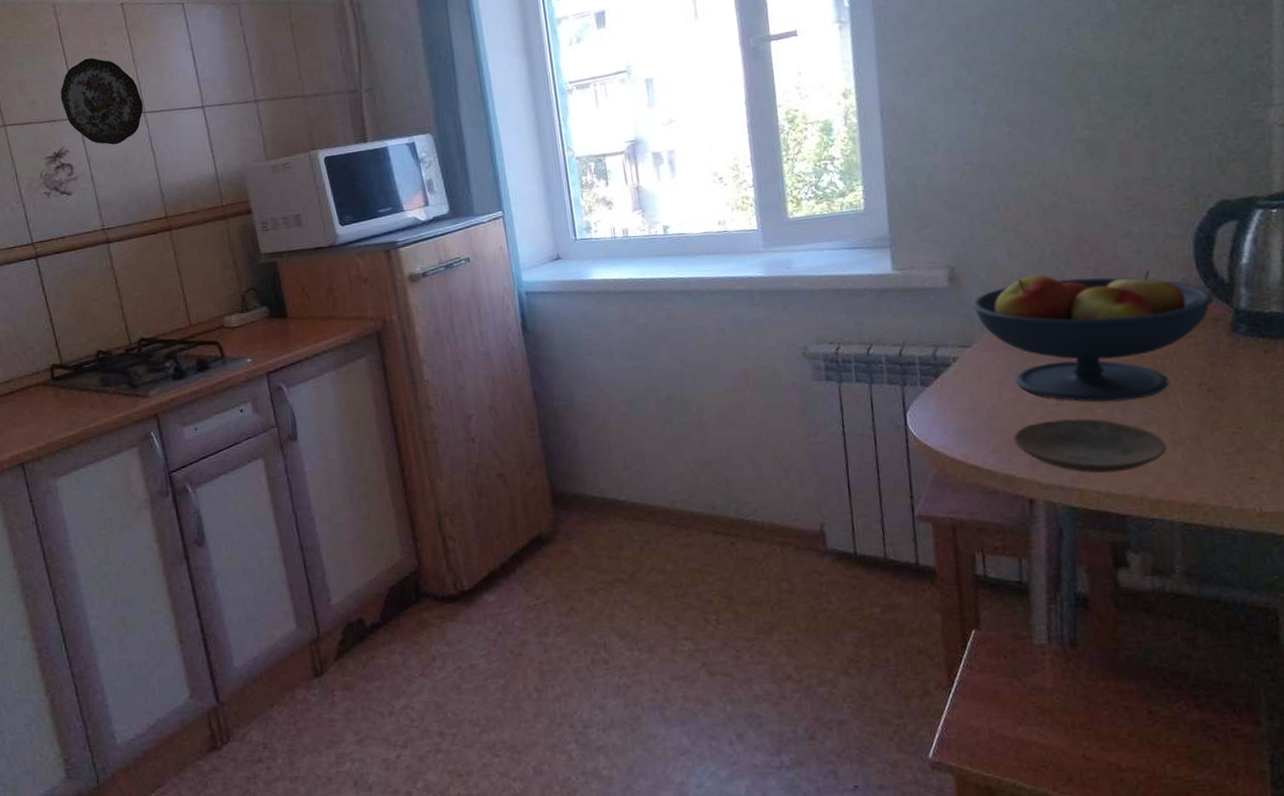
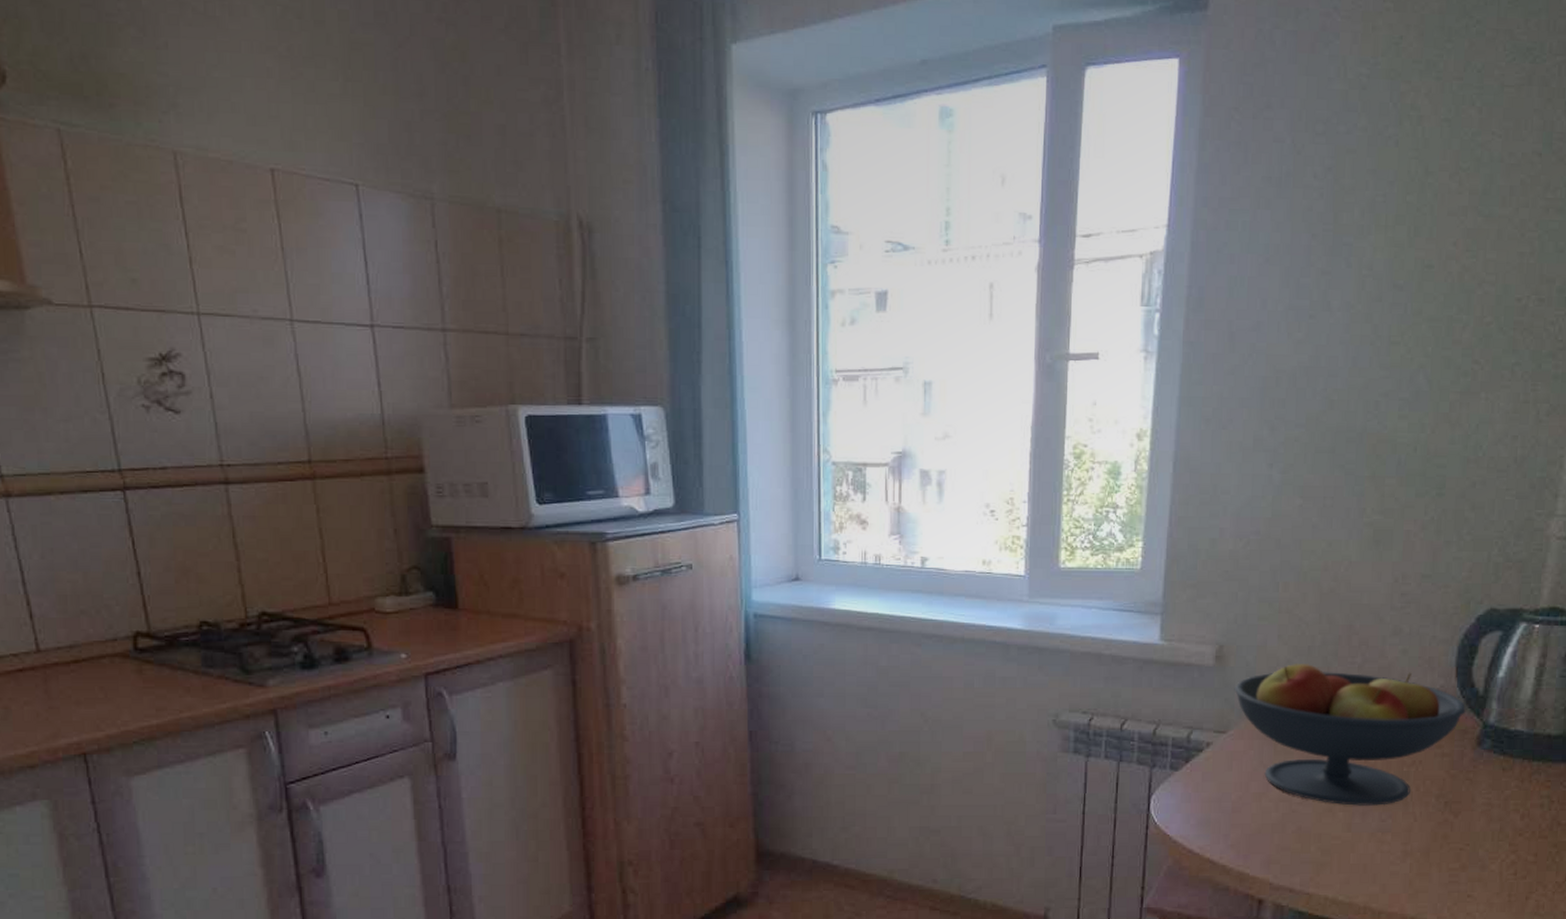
decorative plate: present [60,57,143,145] -> none [174,235,290,357]
plate: present [1013,418,1167,474] -> none [1253,819,1398,879]

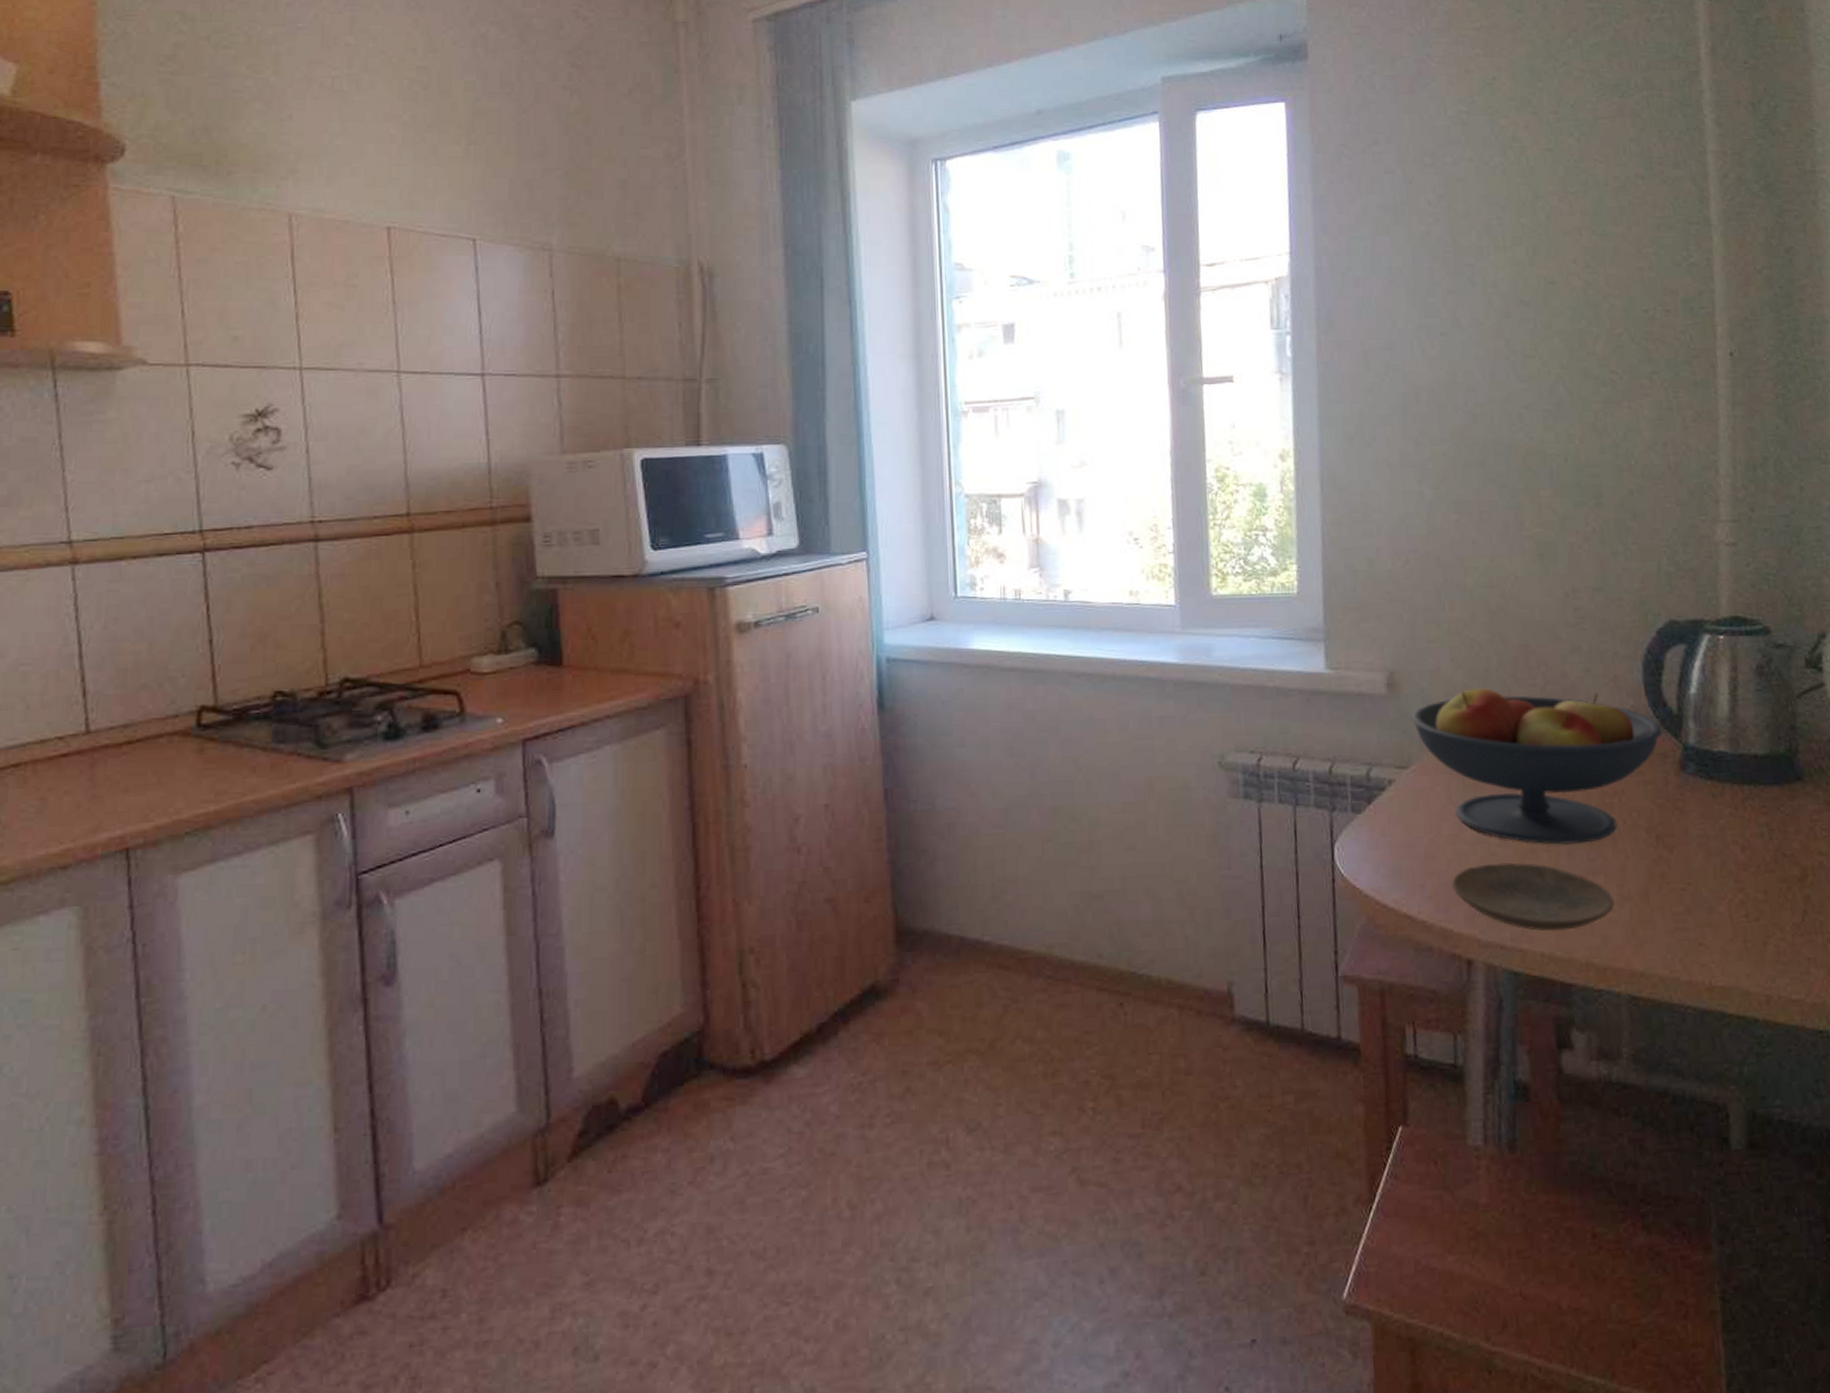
plate: none [1253,819,1398,879] -> present [1452,862,1615,931]

